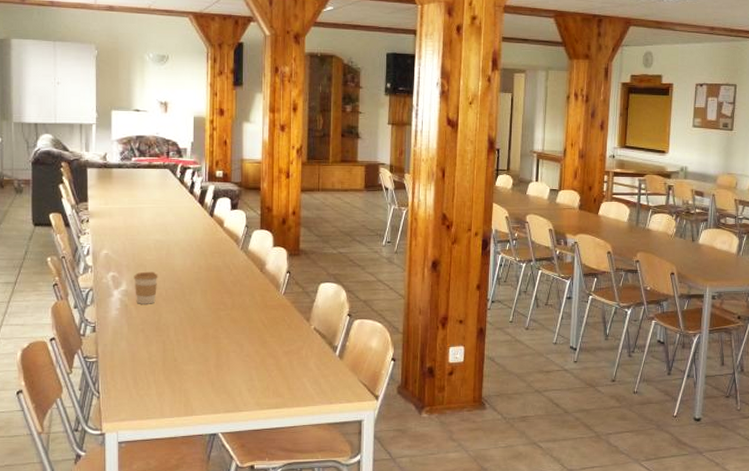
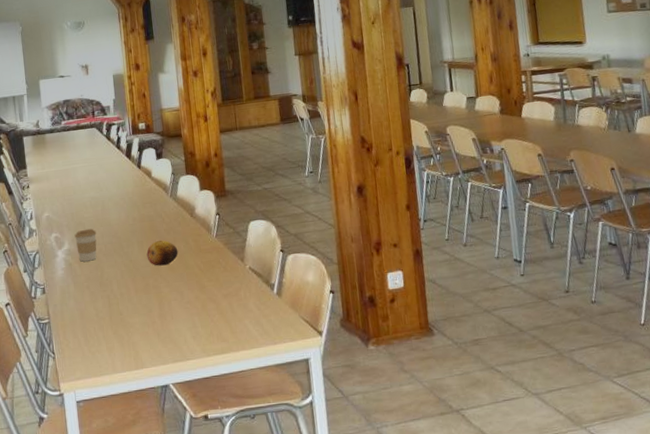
fruit: none [209,291,243,317] -> present [146,240,179,266]

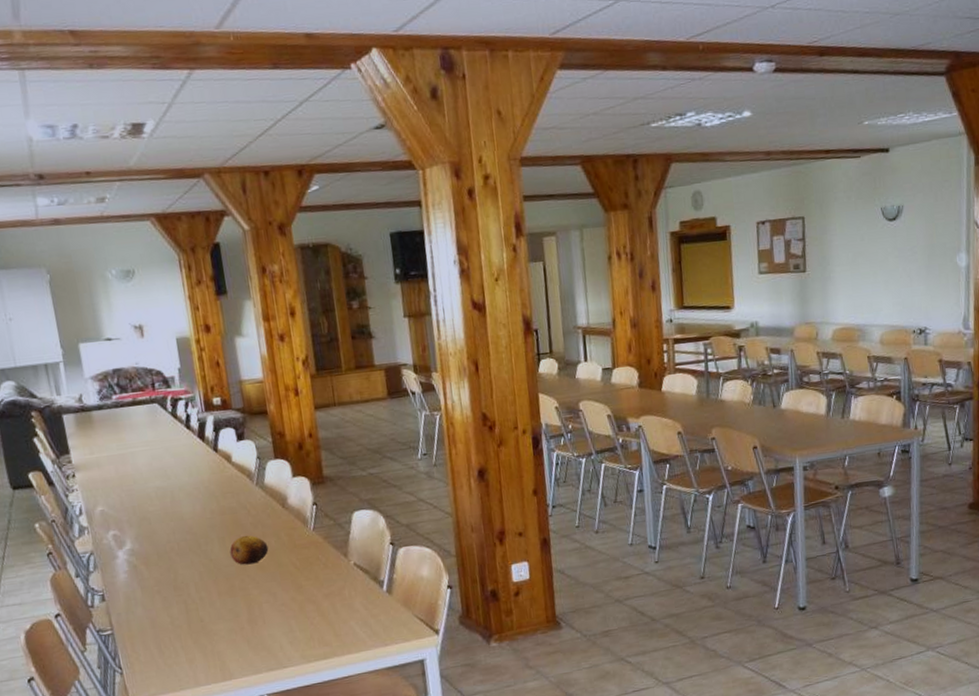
coffee cup: present [74,228,97,262] -> none [138,523,168,563]

